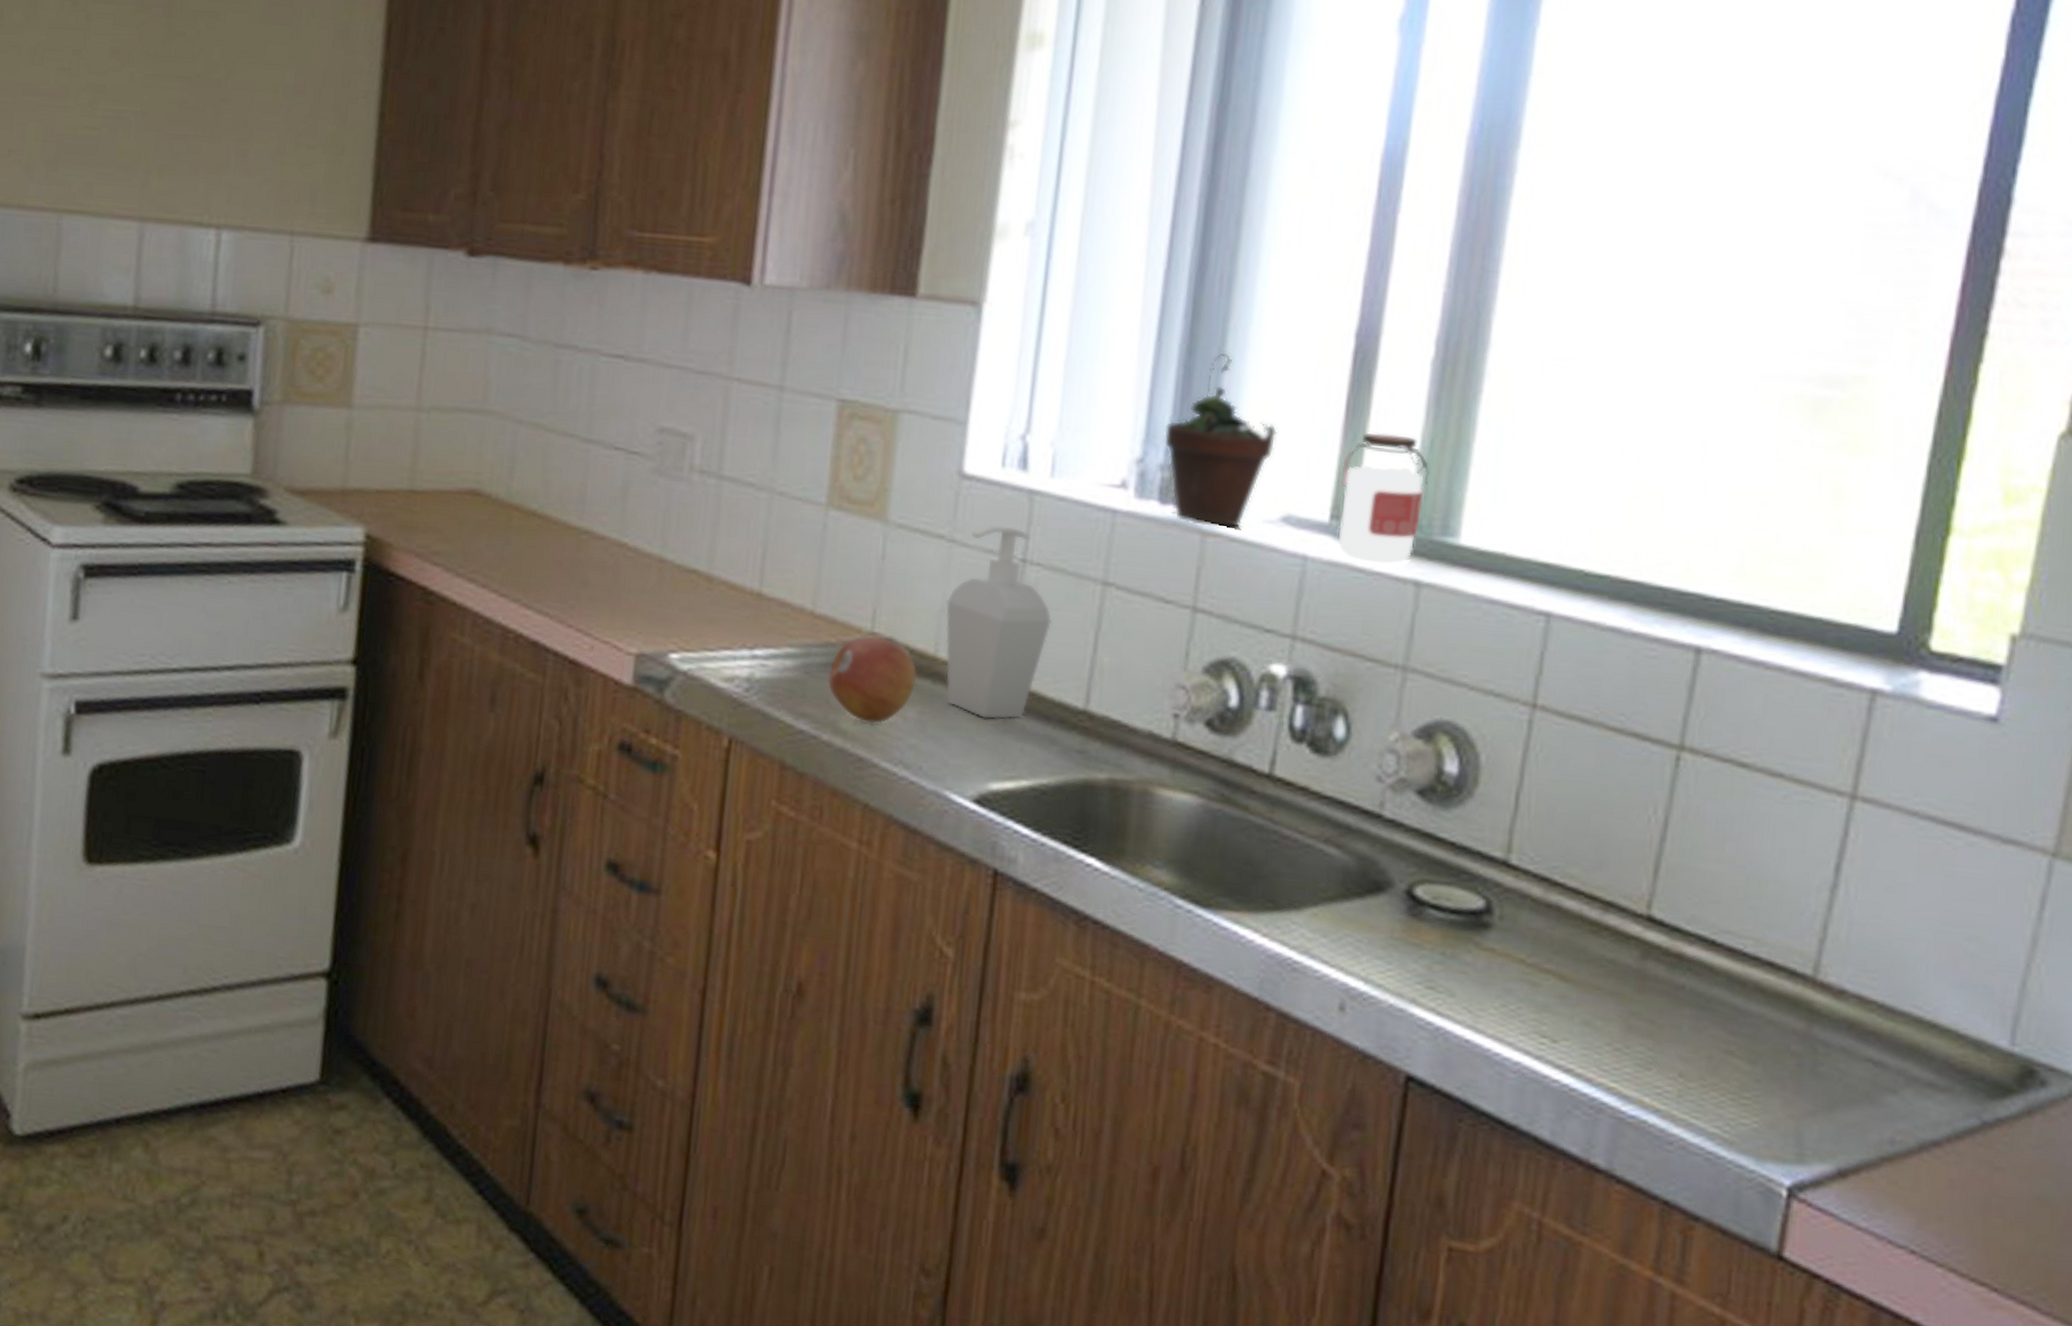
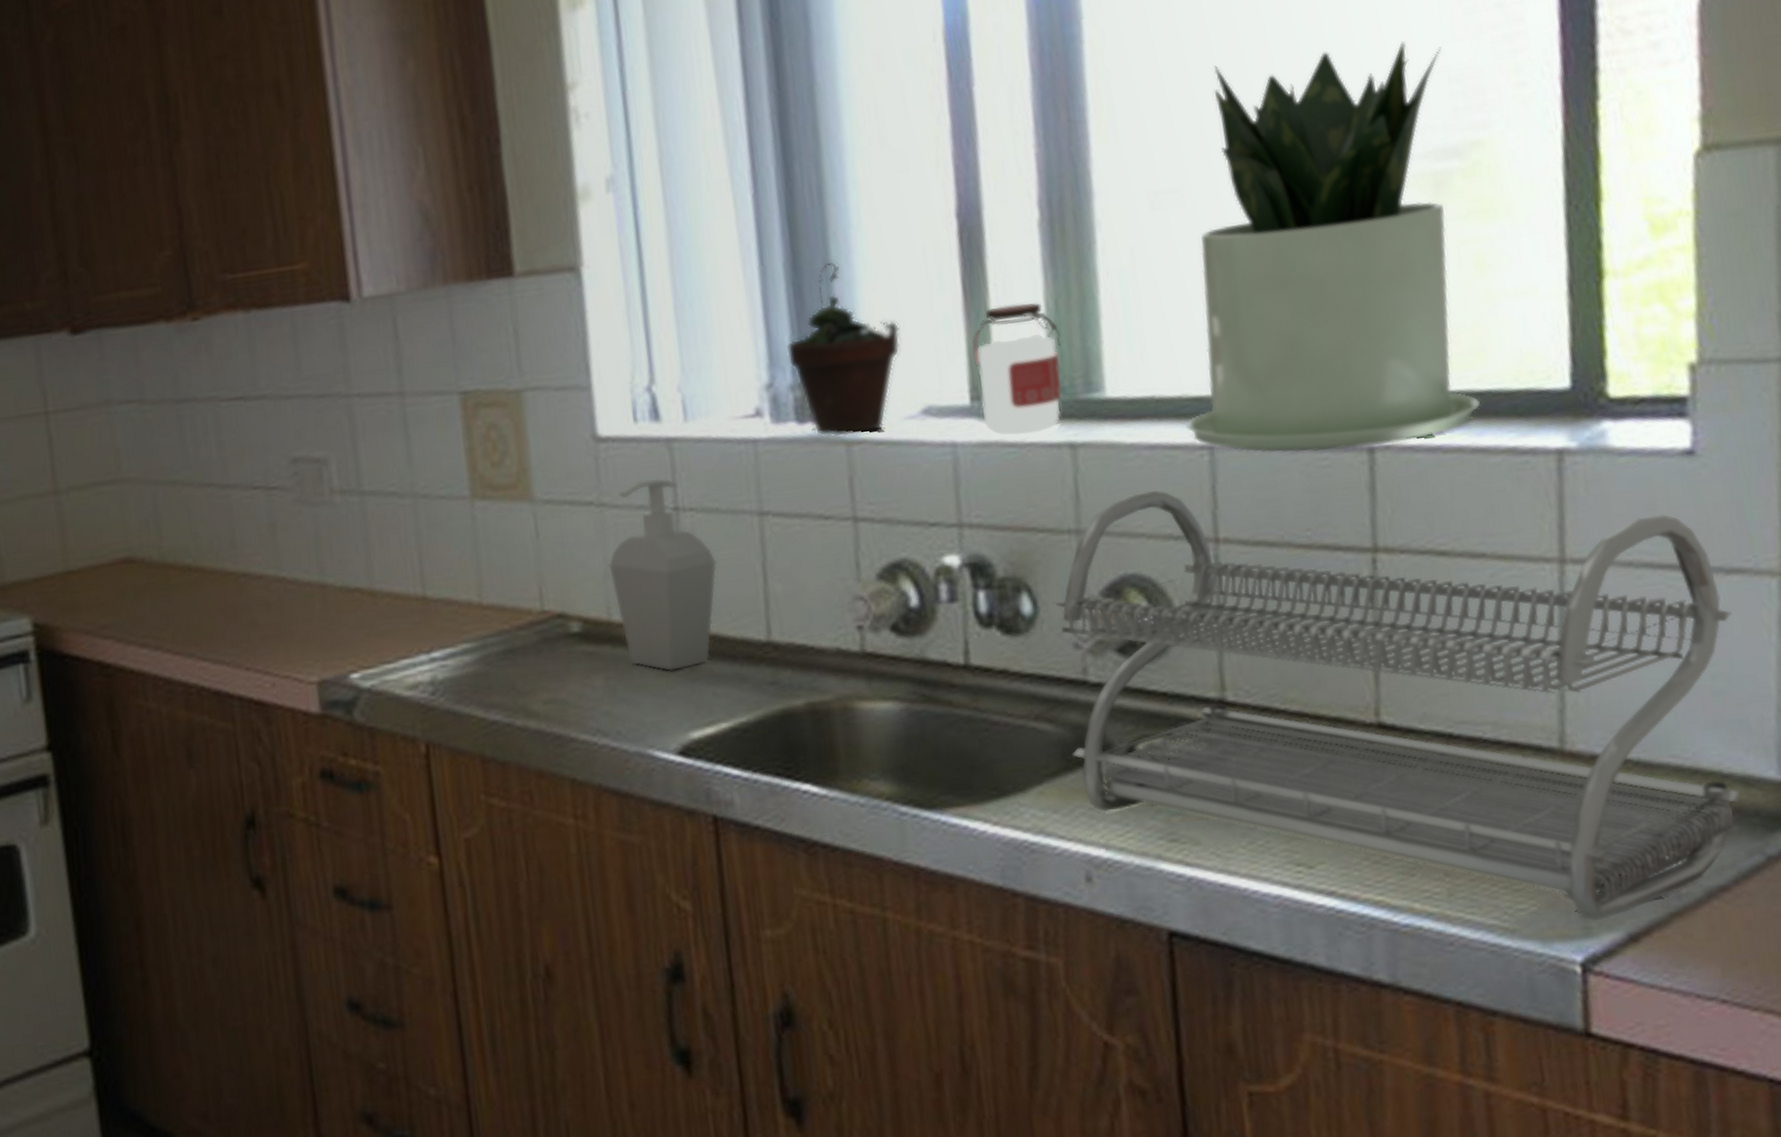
fruit: present [828,636,918,724] -> none [508,613,597,700]
dish rack: none [1352,643,2000,1150] -> present [1053,491,1741,921]
planter: none [1529,247,1847,651] -> present [1186,41,1482,453]

